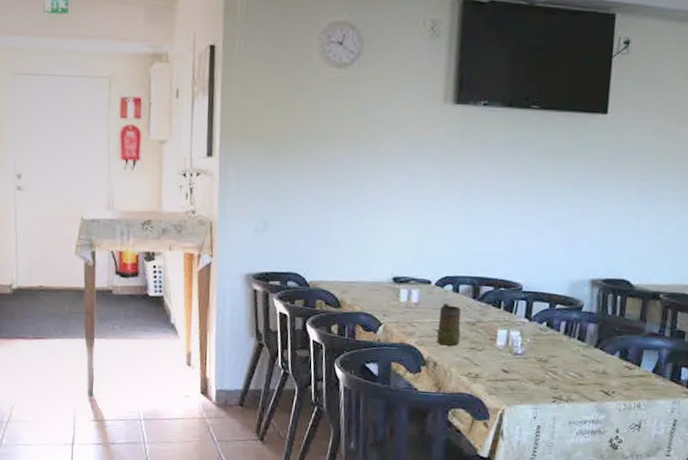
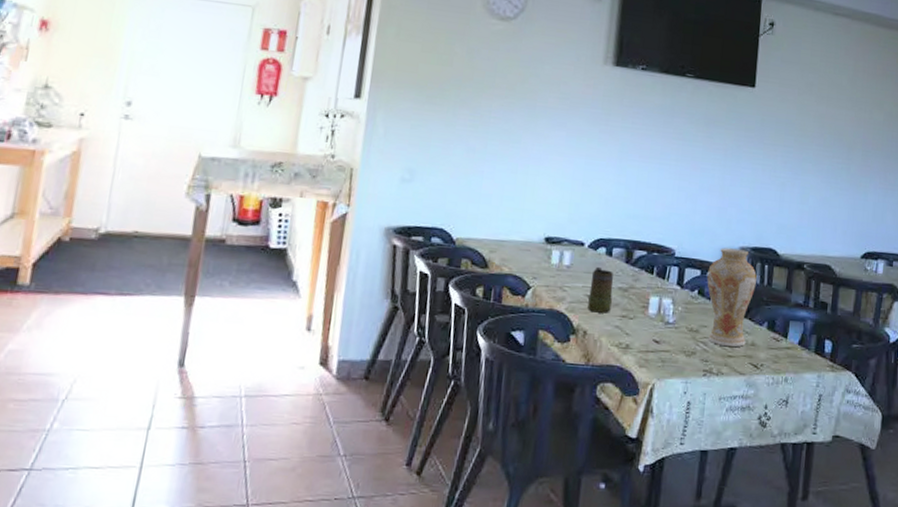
vase: none [556,280,608,376] -> present [707,247,757,347]

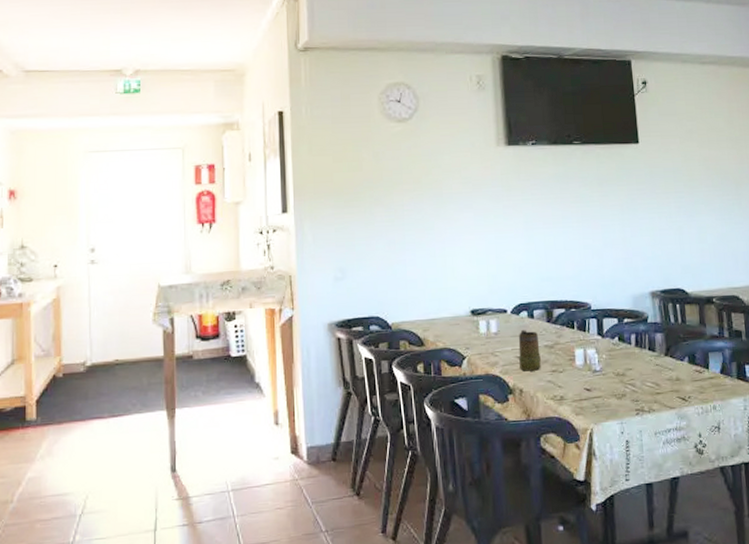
vase: present [707,247,757,347] -> none [624,293,671,385]

